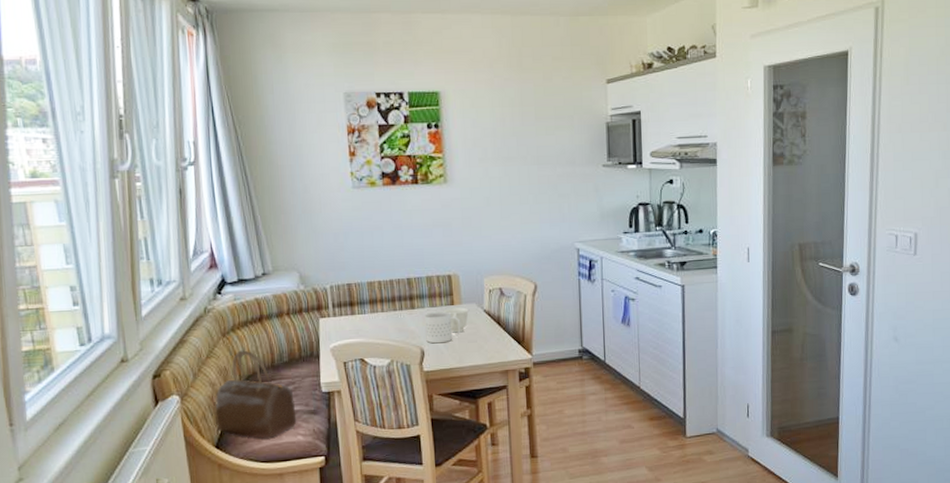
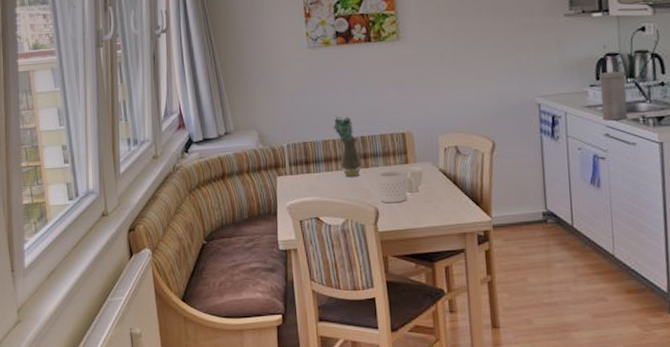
handbag: present [215,350,297,439] -> none [182,207,256,294]
vase: none [379,256,408,318] -> present [333,115,362,177]
canister: none [632,220,656,266] -> present [599,71,628,122]

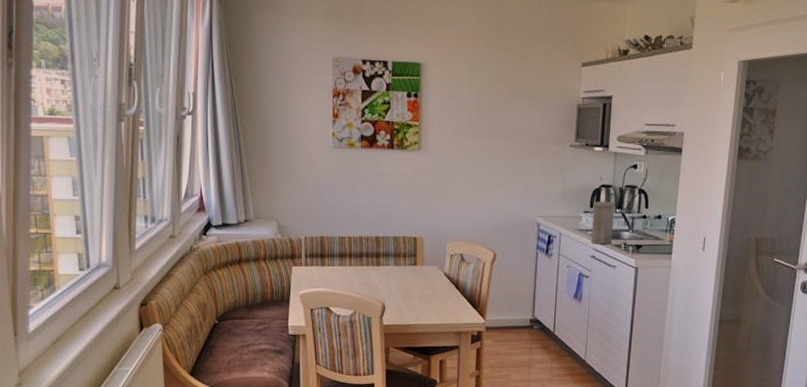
vase: present [333,115,362,177] -> none [350,214,374,273]
mug: present [379,170,416,203] -> none [388,271,422,300]
teacup: present [397,166,425,193] -> none [406,268,431,292]

